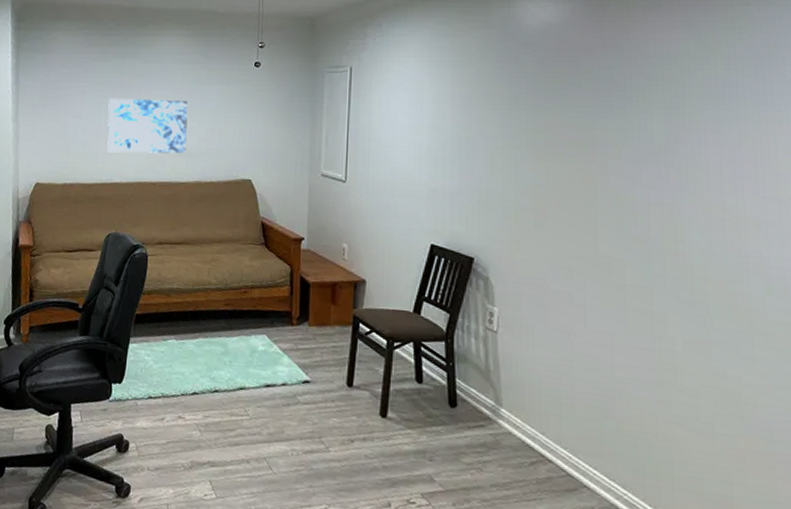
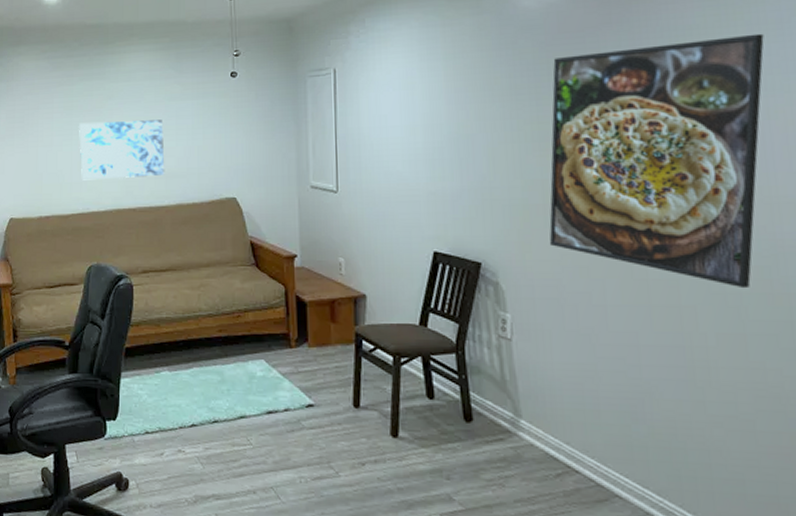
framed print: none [537,67,740,300] -> present [549,33,764,289]

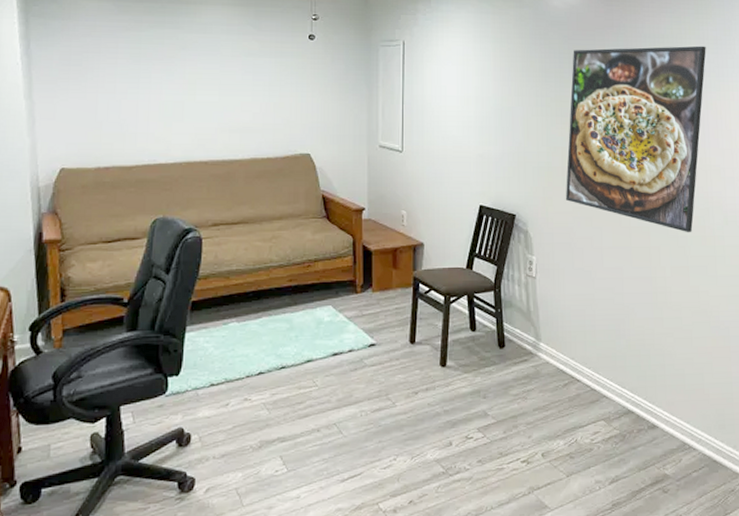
wall art: present [79,119,165,181] -> none [147,71,240,131]

